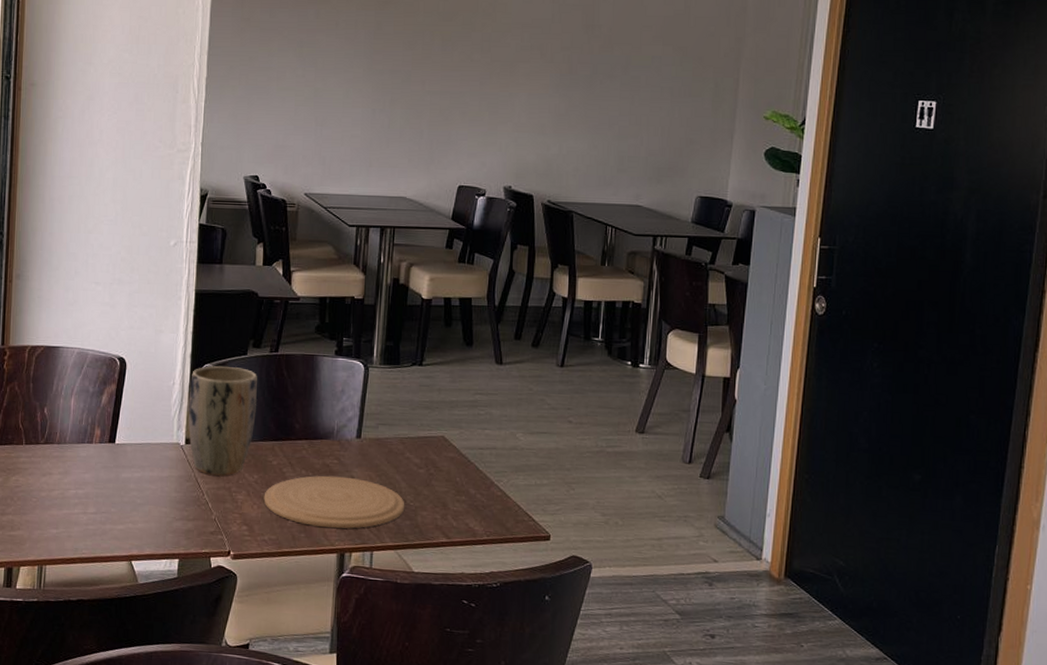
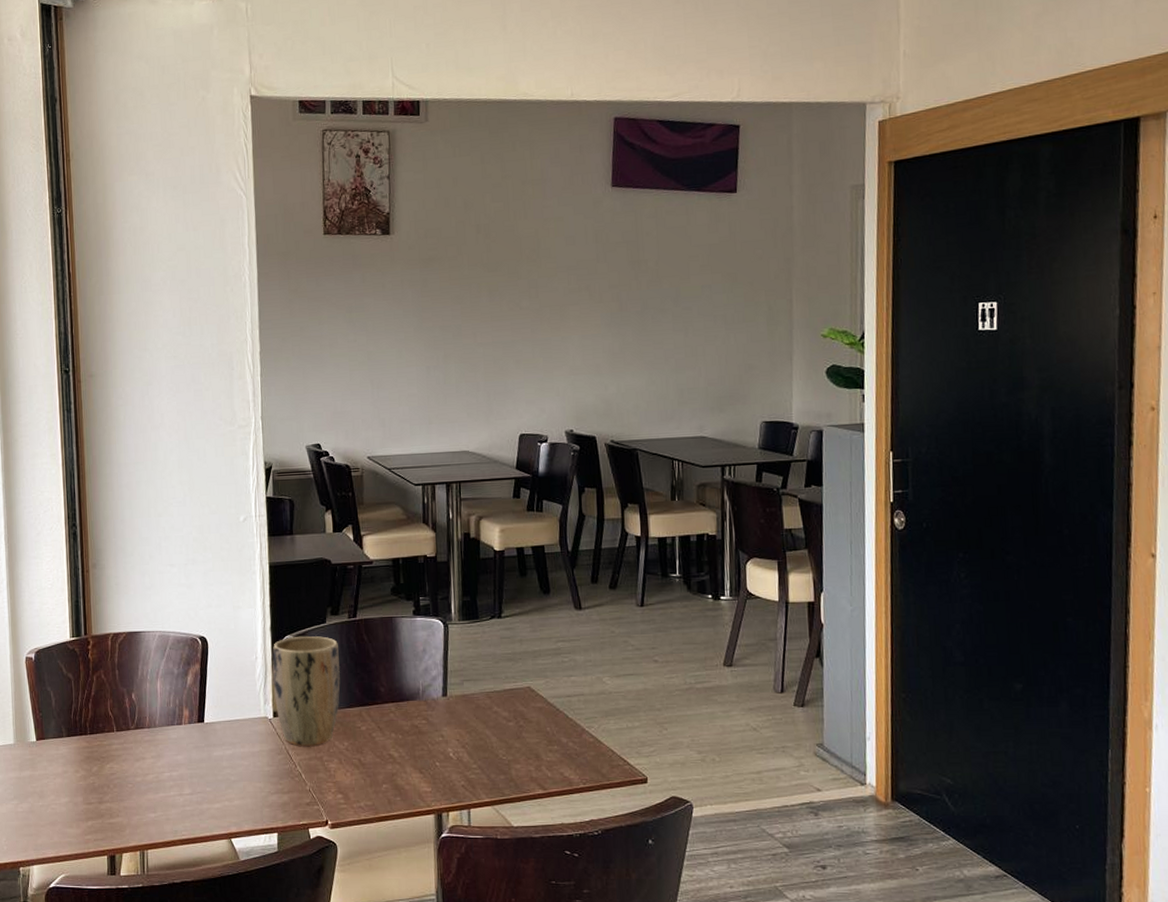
plate: present [263,475,405,529] -> none [356,736,498,790]

